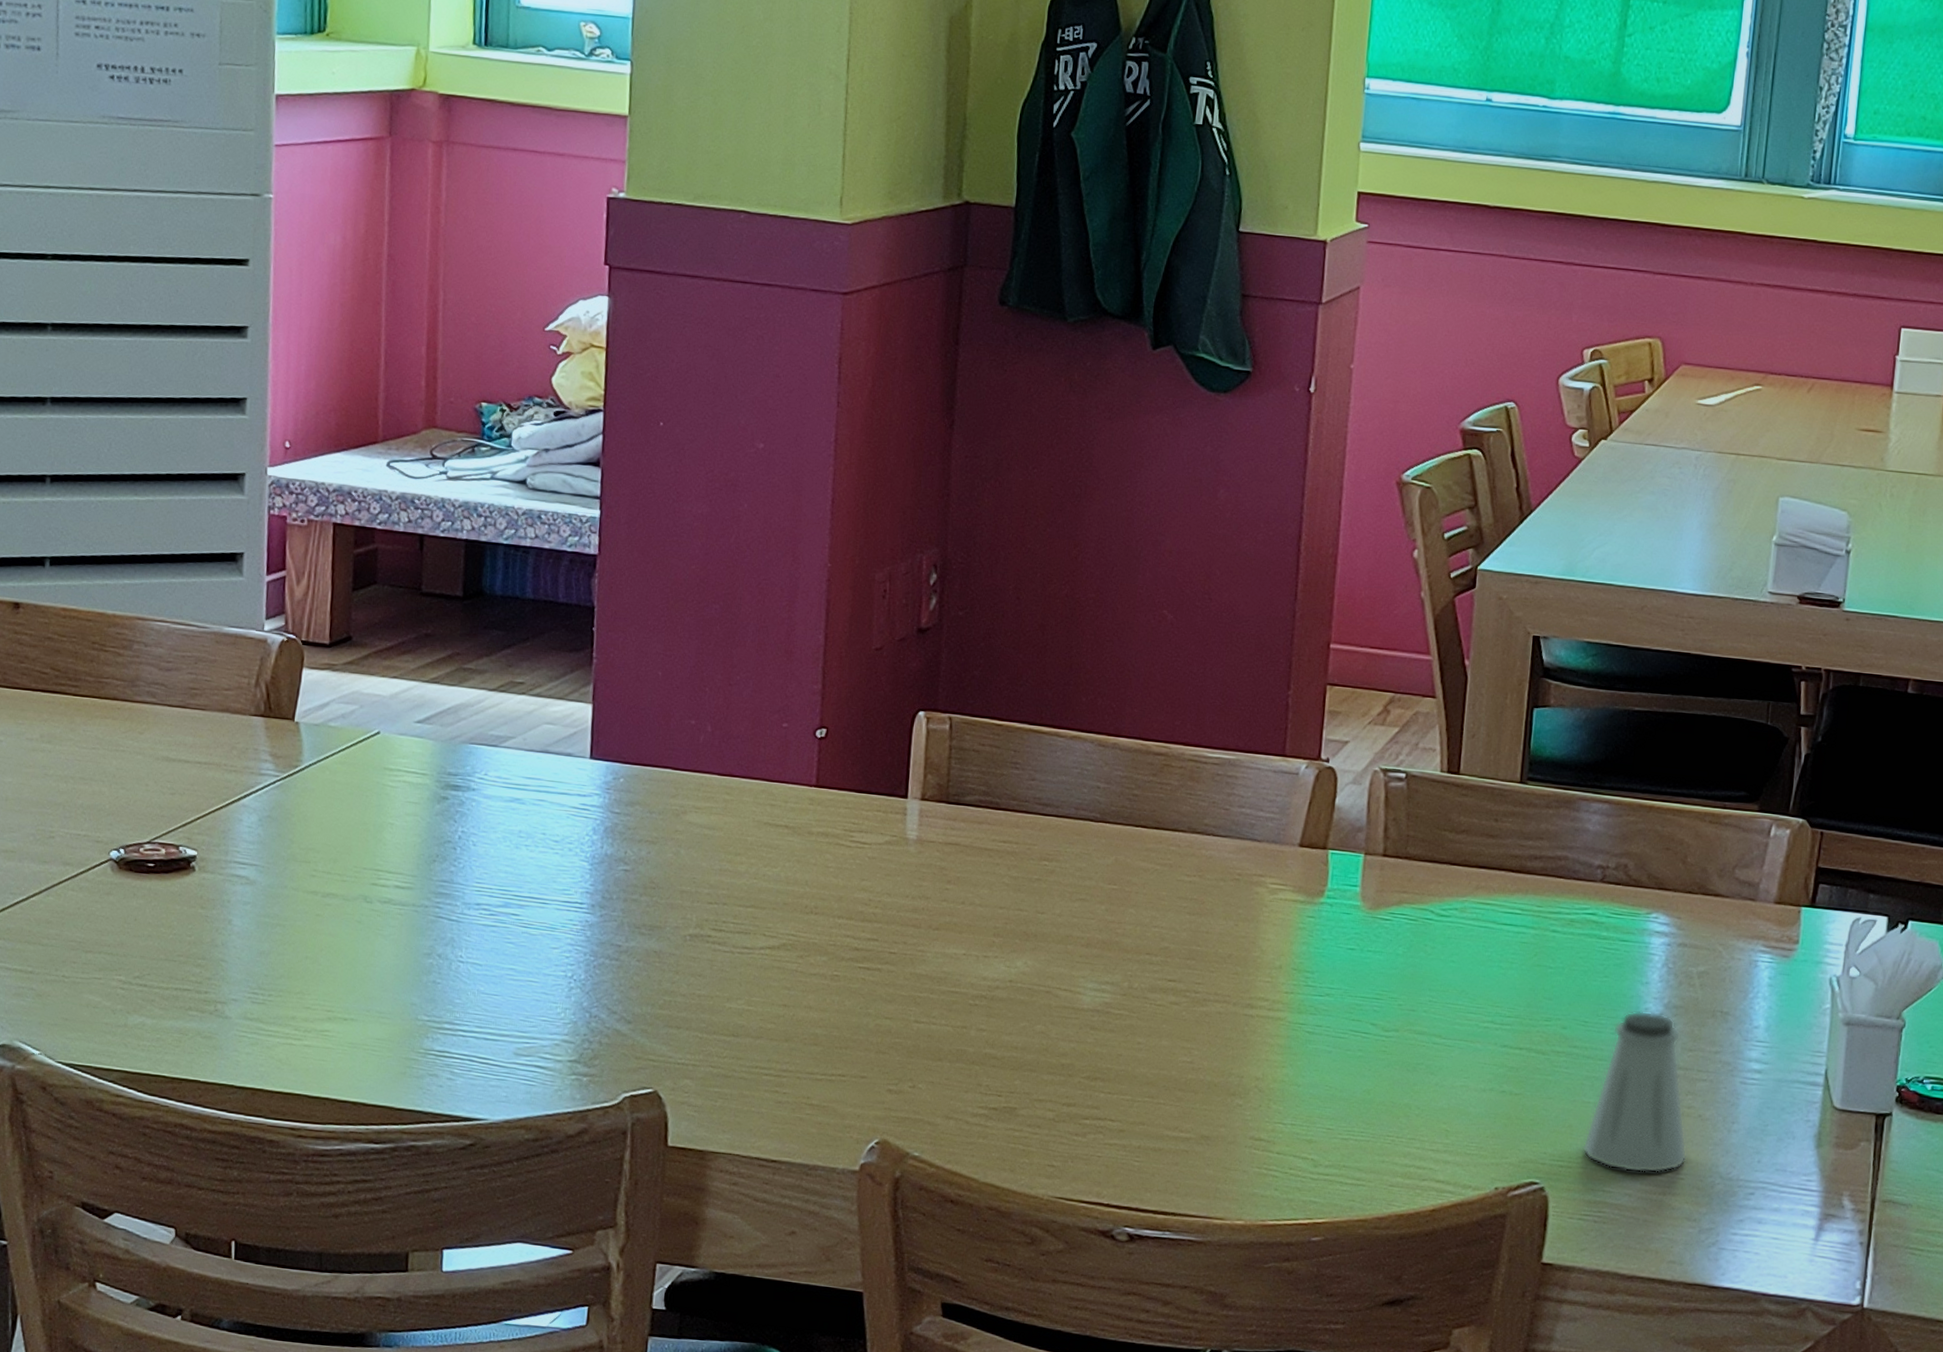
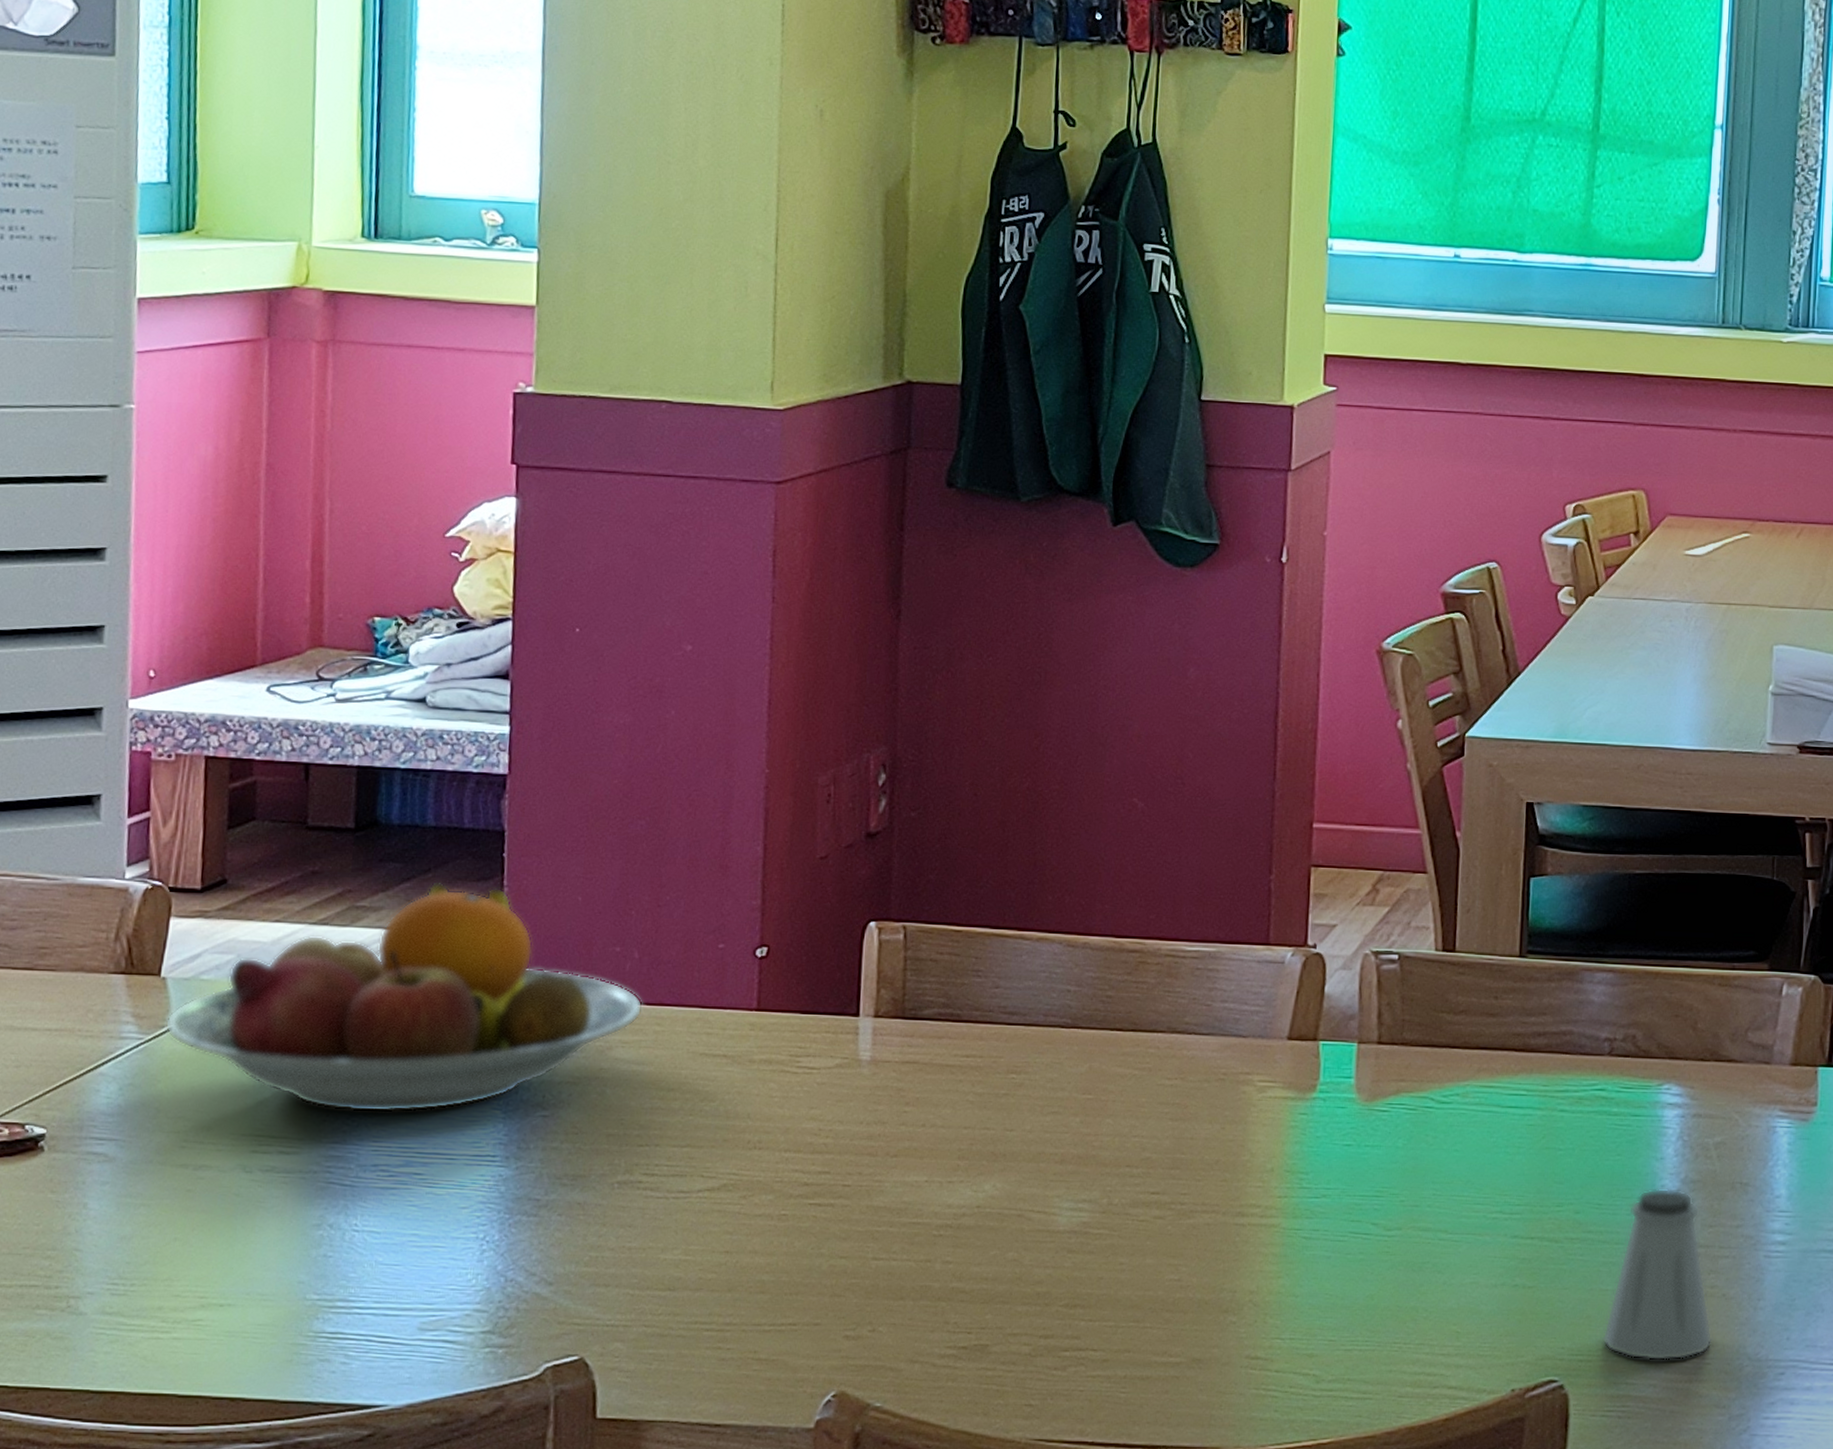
fruit bowl: none [298,649,714,859] -> present [165,880,643,1113]

